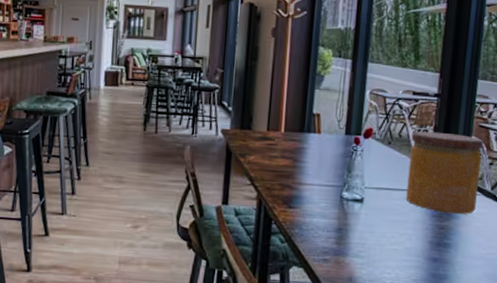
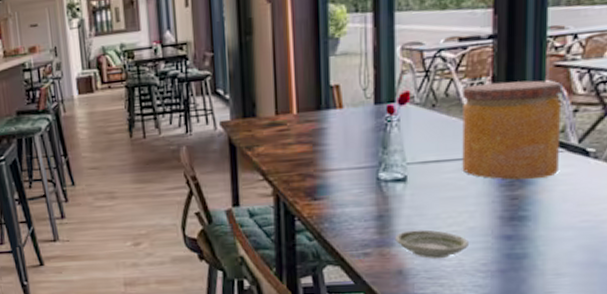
saucer: none [349,244,405,271] -> present [395,229,468,259]

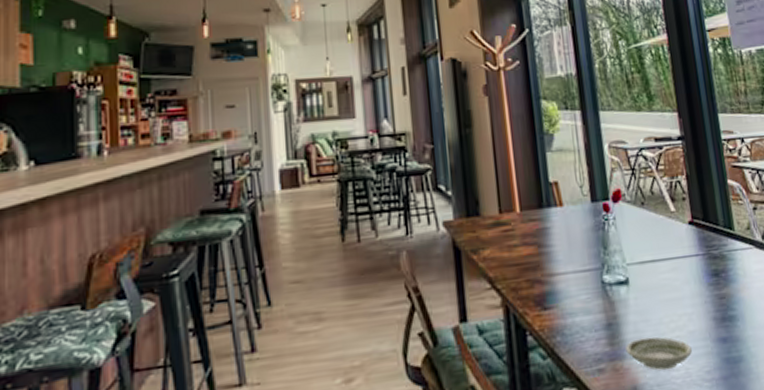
jar: present [462,80,563,180] -> none [664,180,752,278]

